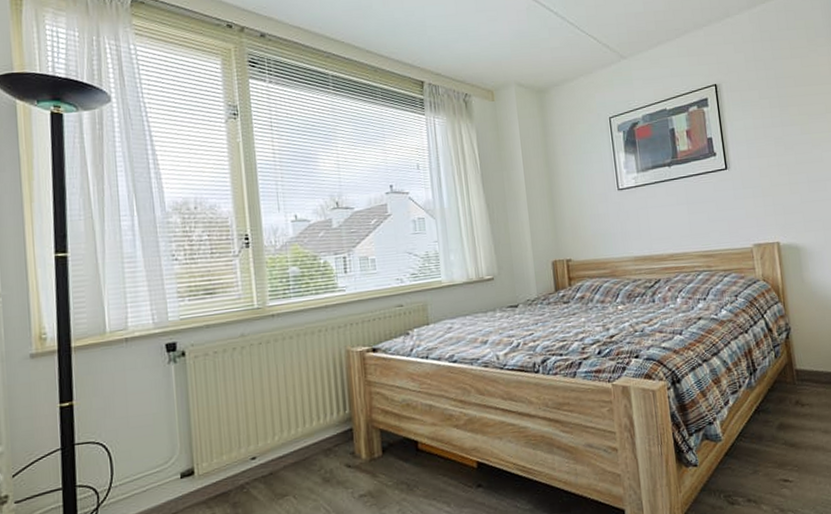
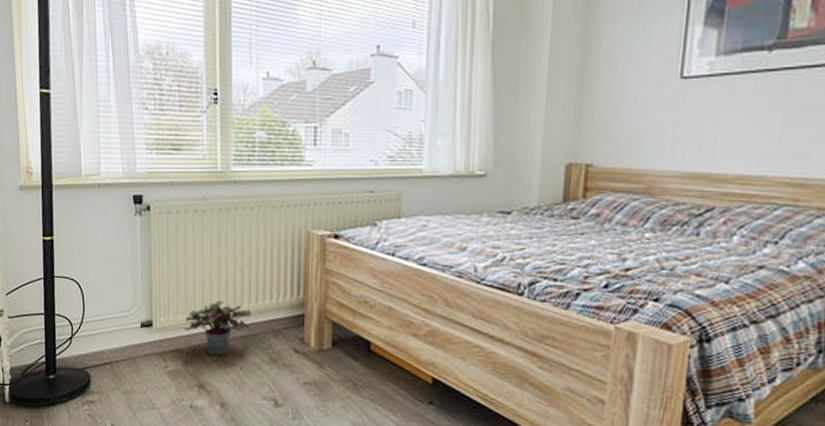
potted plant: none [228,432,301,491] -> present [182,300,252,356]

